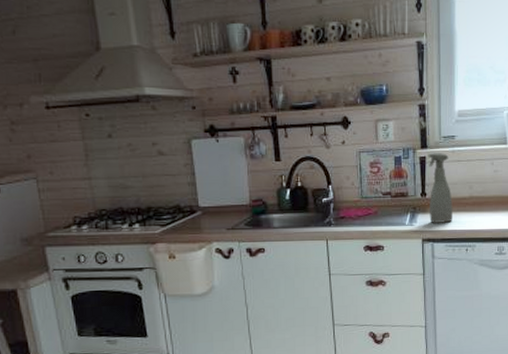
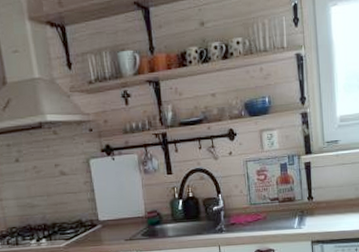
spray bottle: present [428,153,453,223] -> none [312,157,340,225]

